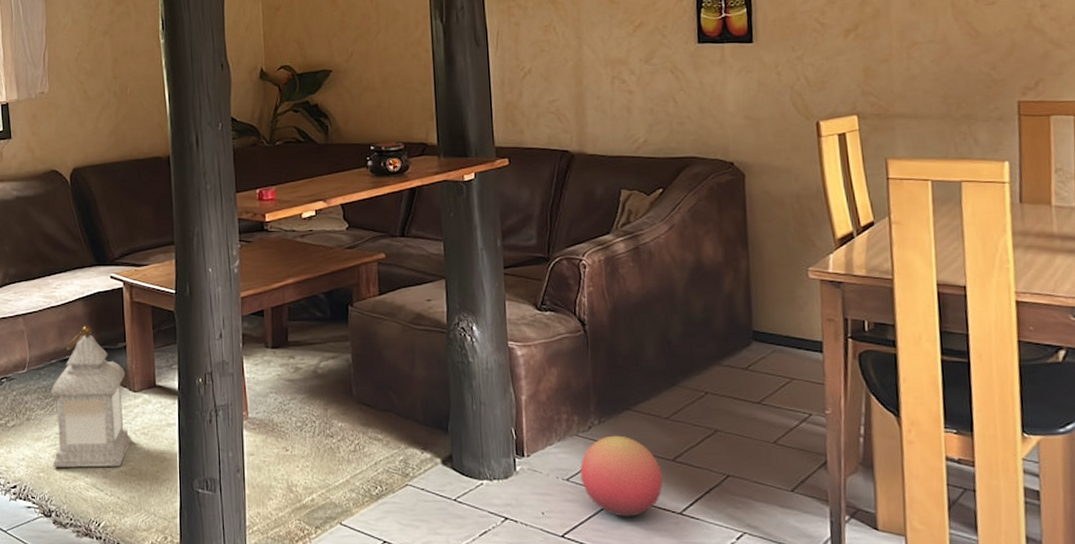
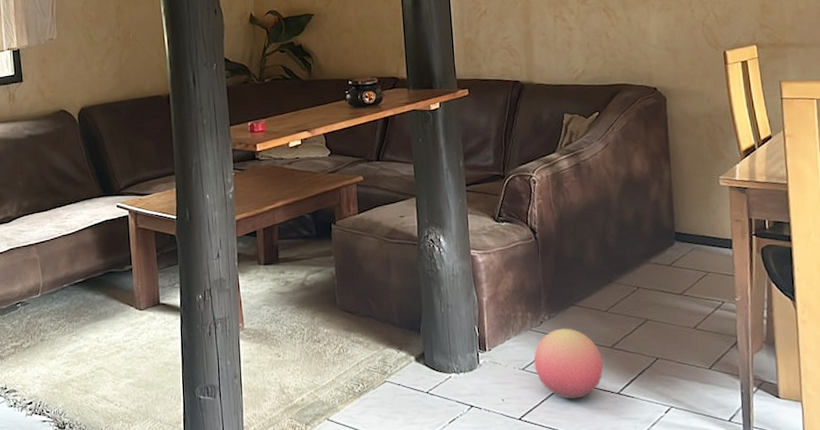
lantern: present [50,326,131,468] -> none [62,252,138,383]

